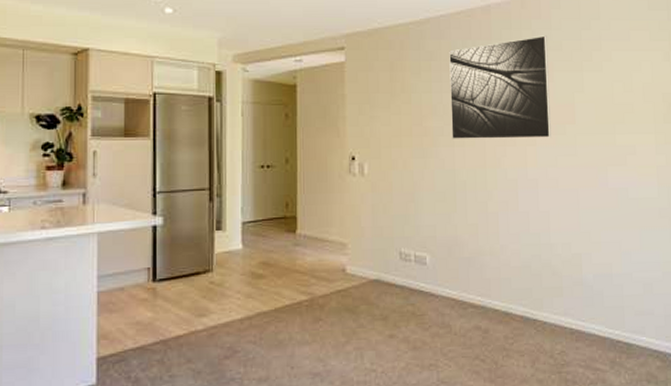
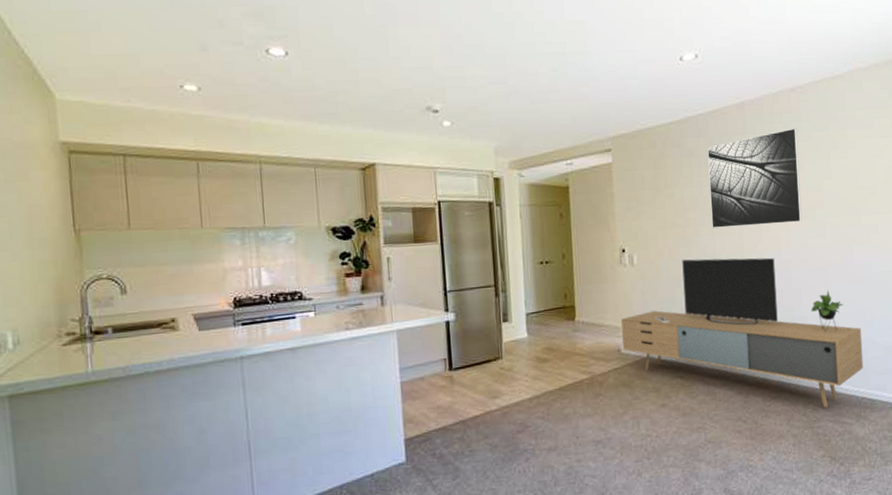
media console: none [347,171,619,351] -> present [620,257,864,408]

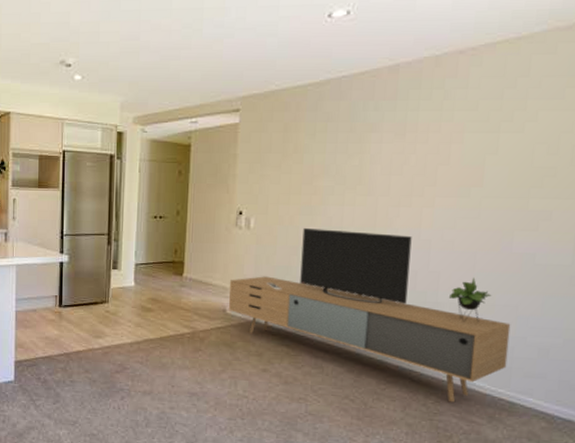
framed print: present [707,128,802,228] -> none [342,95,462,200]

